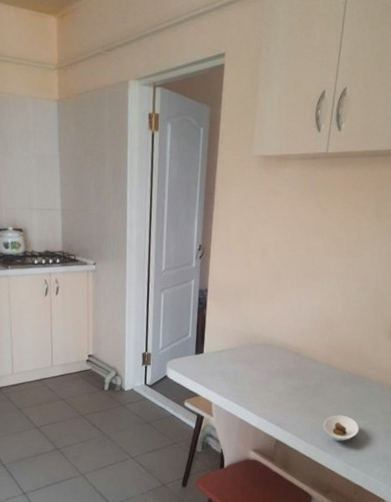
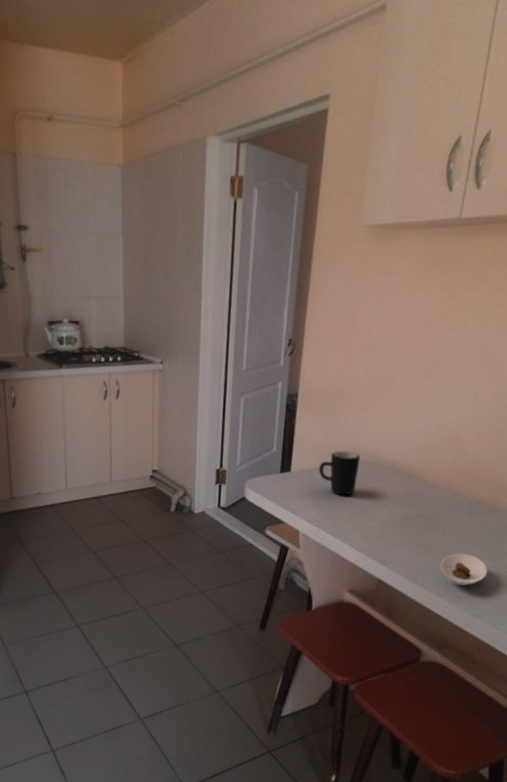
mug: none [226,335,259,372] -> present [318,450,361,496]

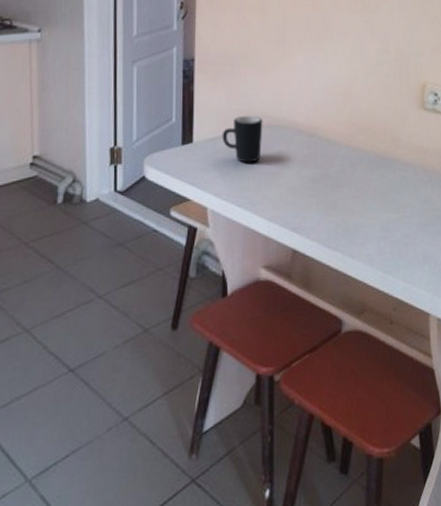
saucer: present [440,553,488,586] -> none [349,209,393,243]

